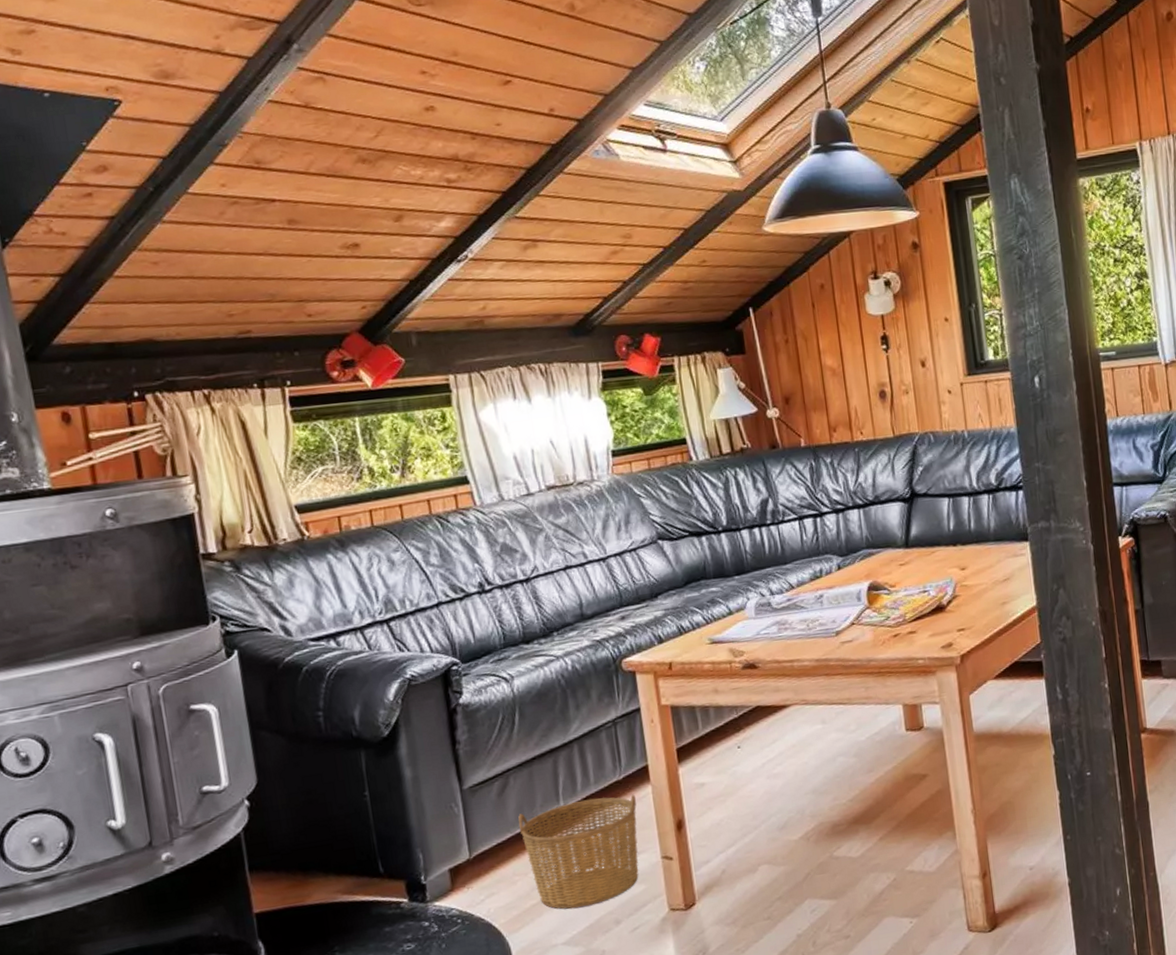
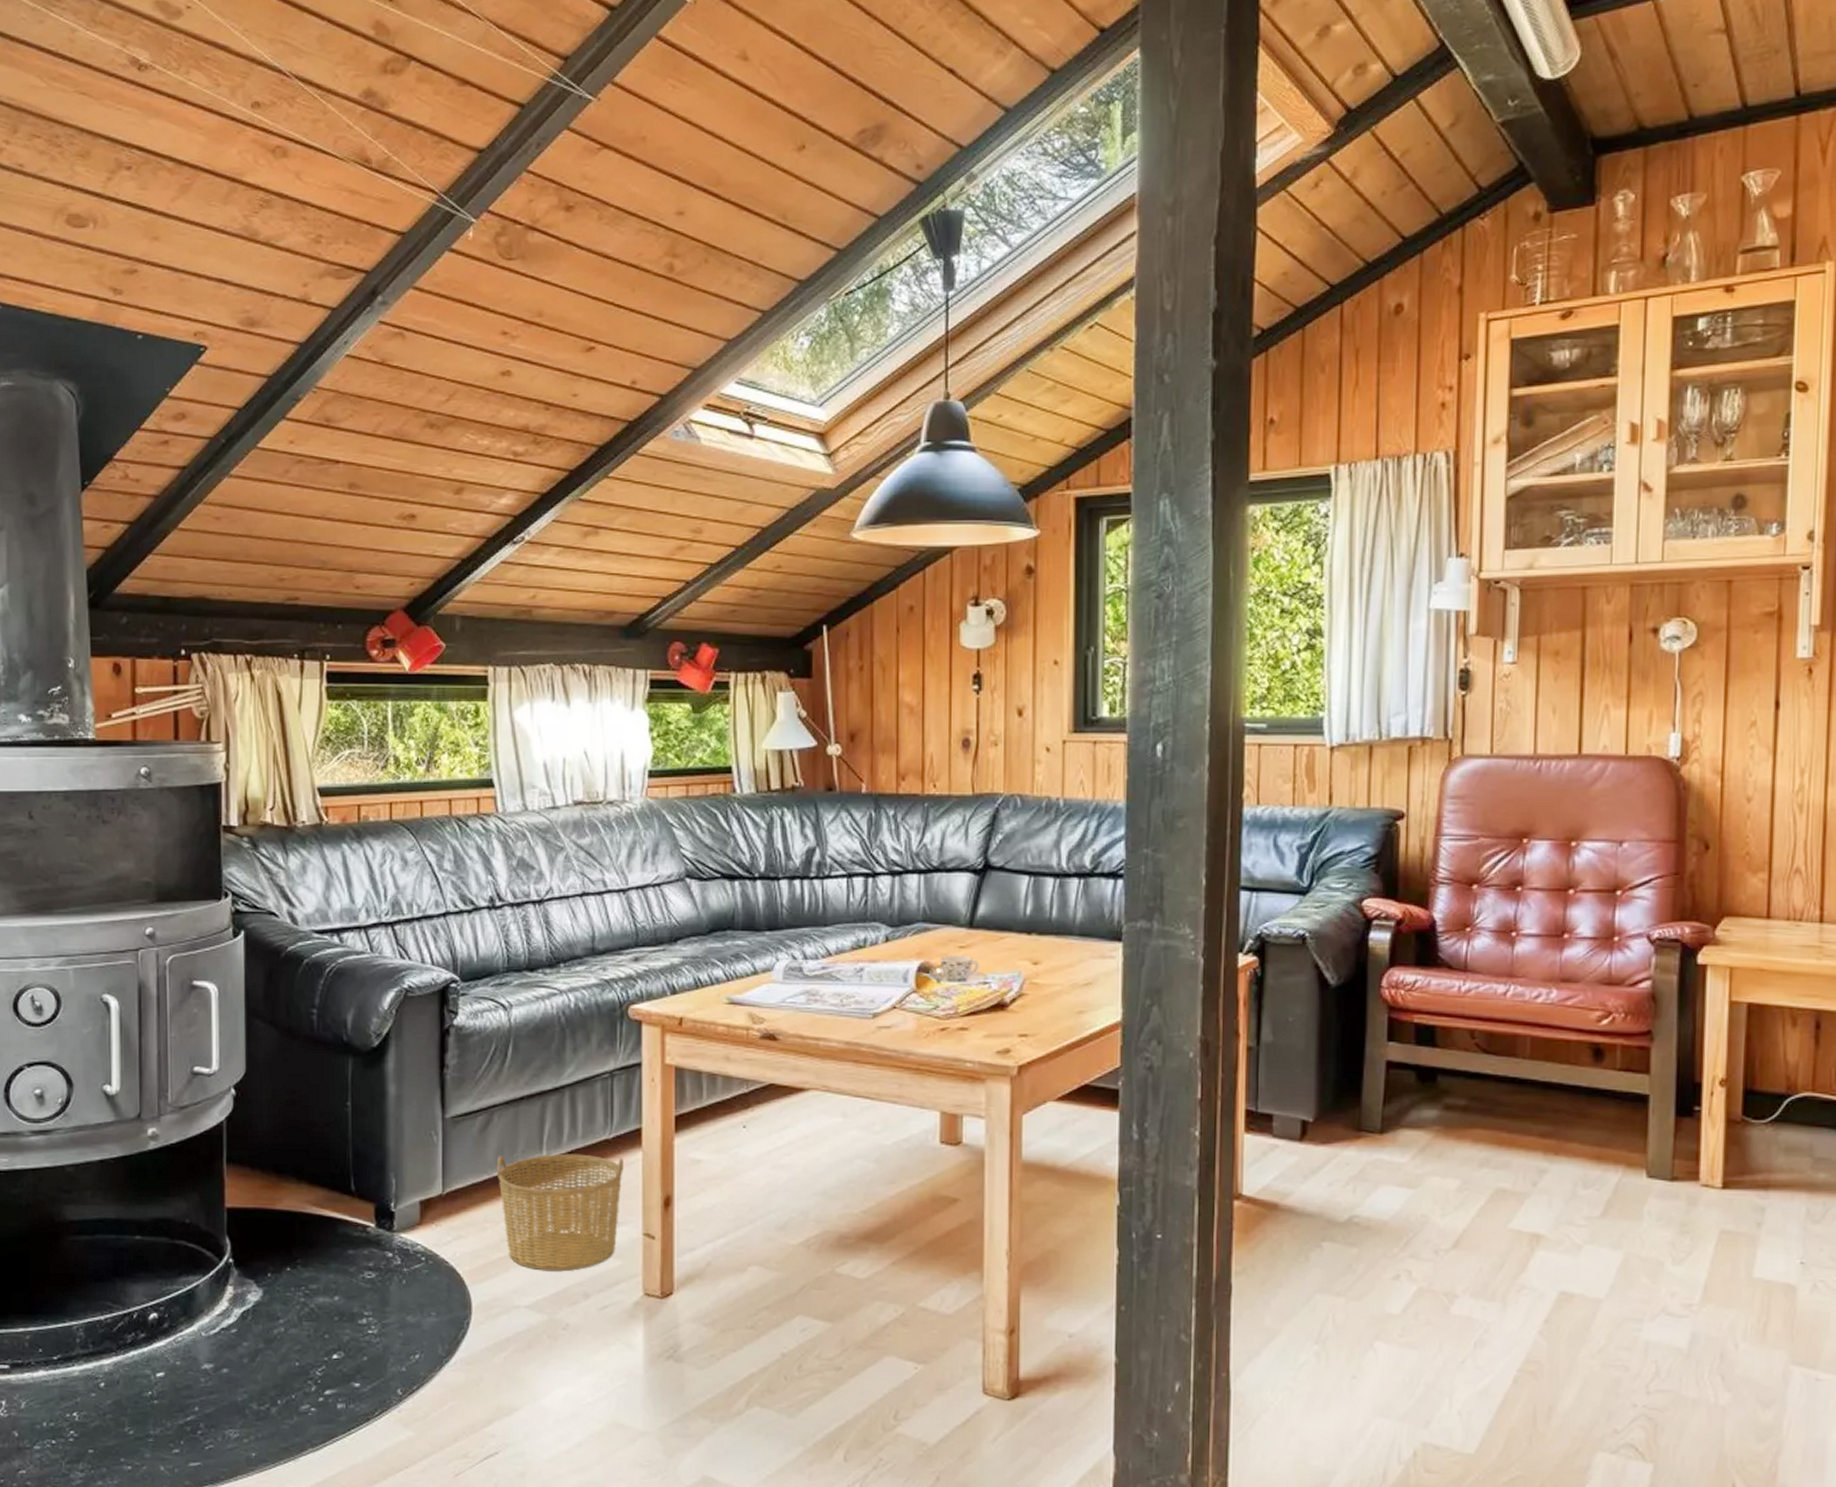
teacup: none [877,571,924,599] -> present [928,955,985,985]

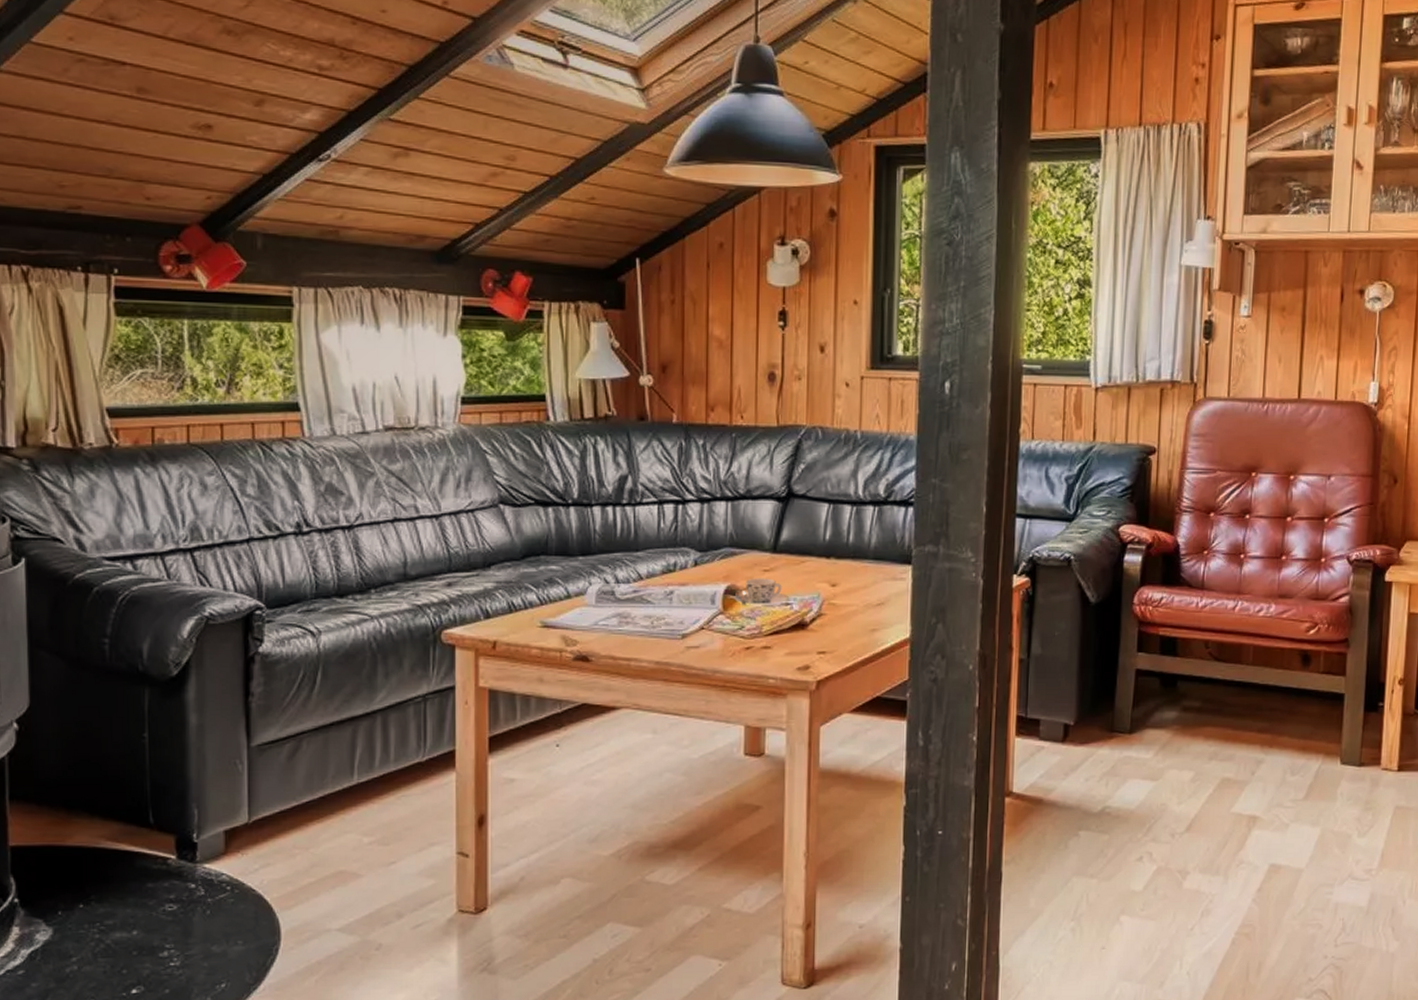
basket: present [496,1153,623,1271] -> none [305,777,437,893]

